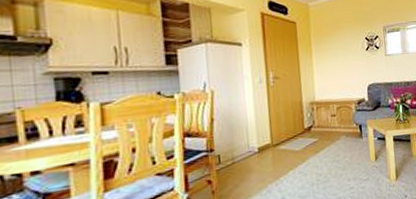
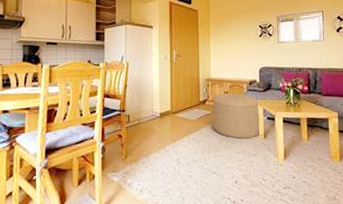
ottoman: none [319,114,371,165] -> present [212,93,260,139]

